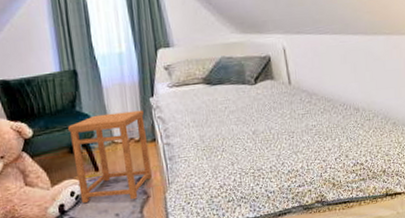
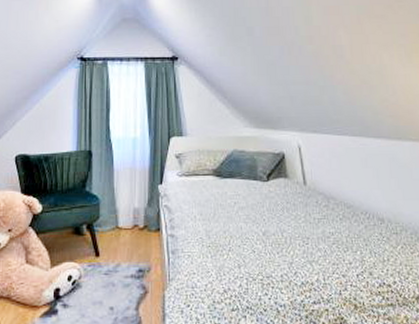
side table: present [68,110,152,203] -> none [76,197,152,293]

